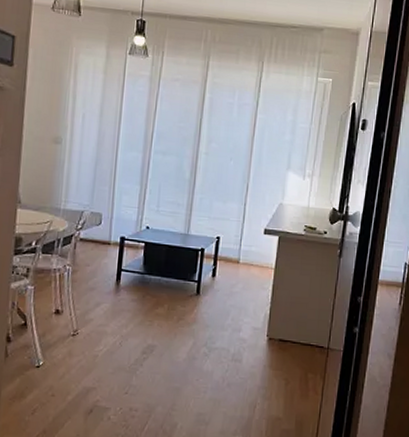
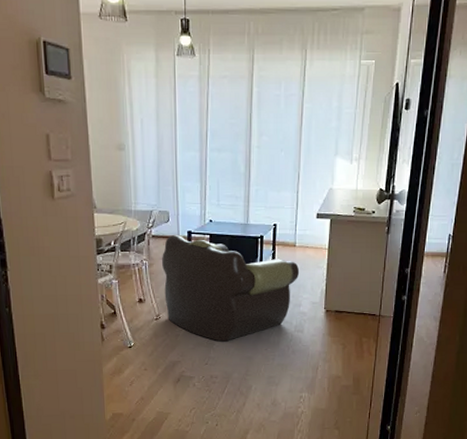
armchair: none [86,240,242,368] -> present [161,235,300,342]

